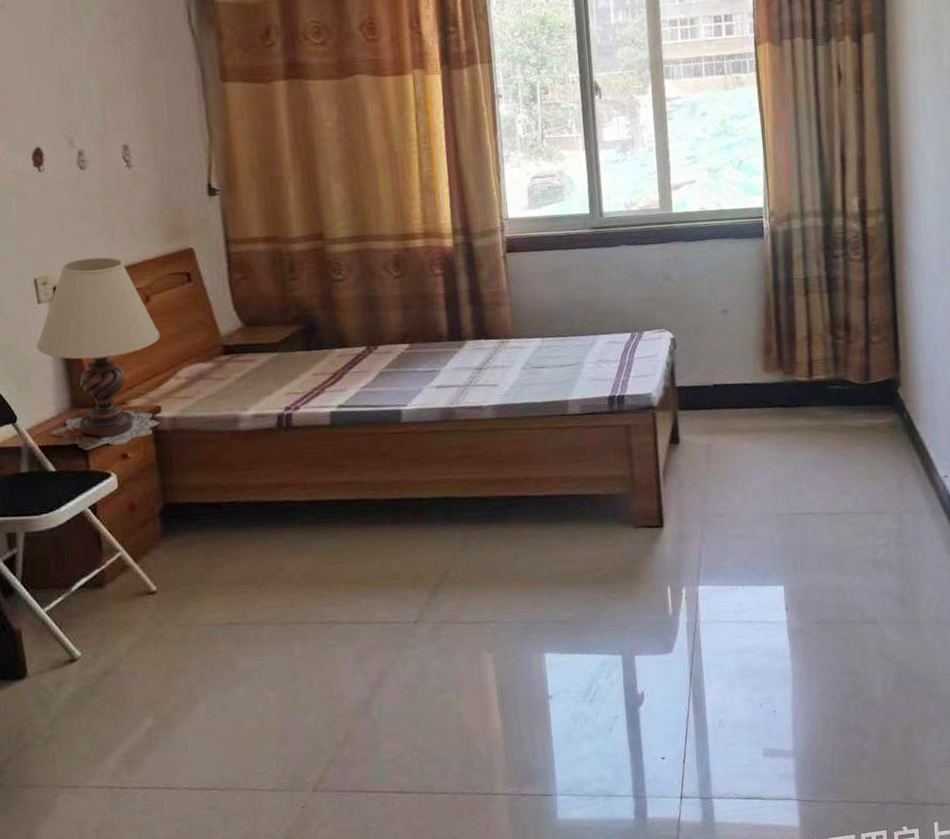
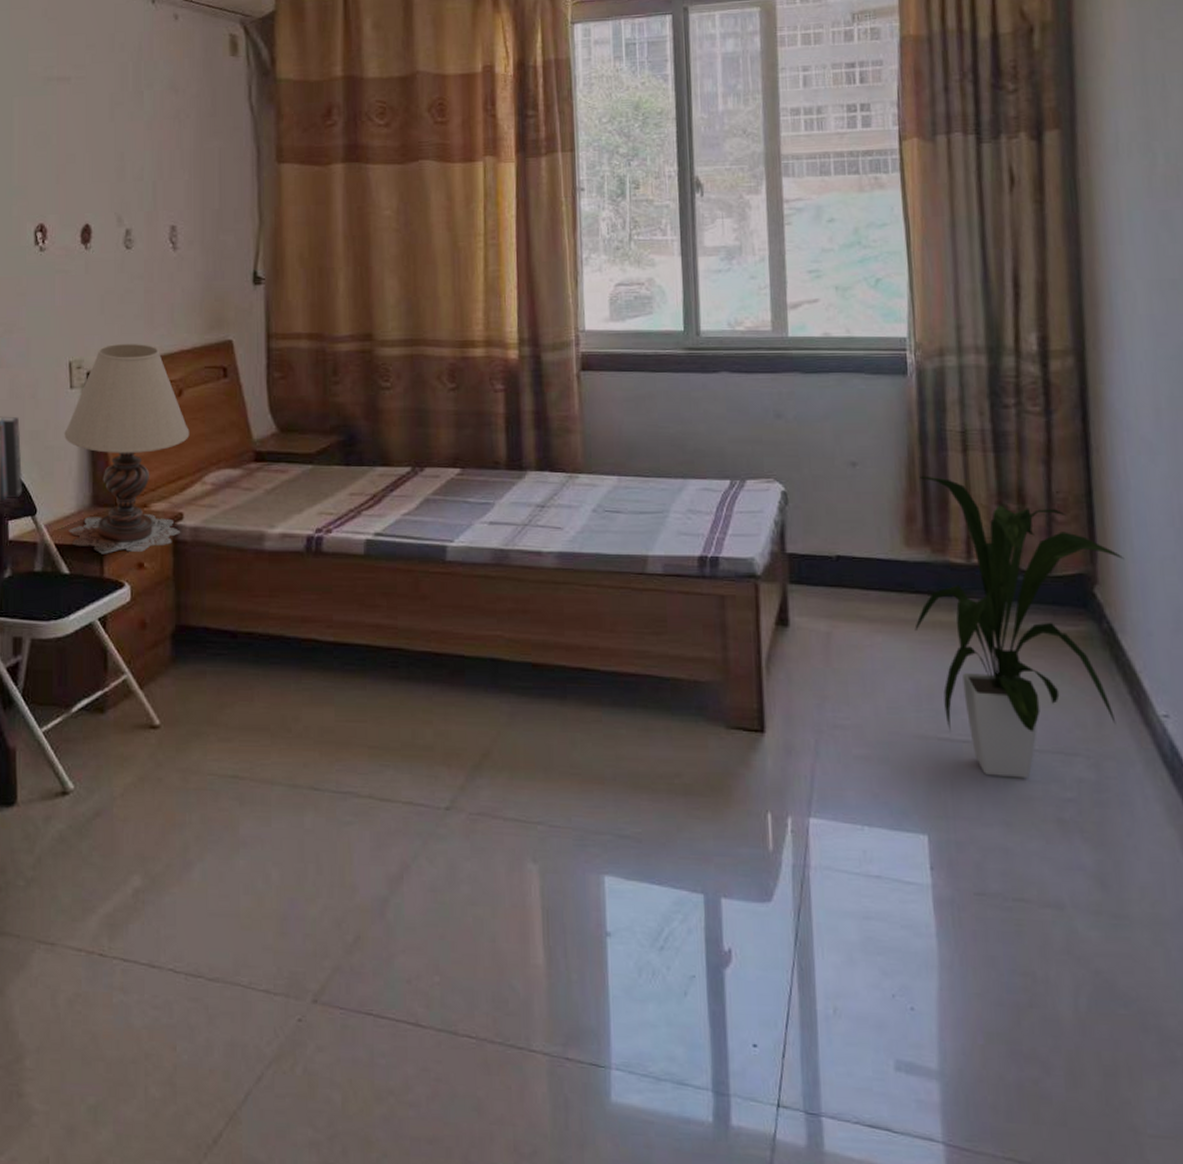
house plant: none [772,315,919,537] -> present [914,476,1125,779]

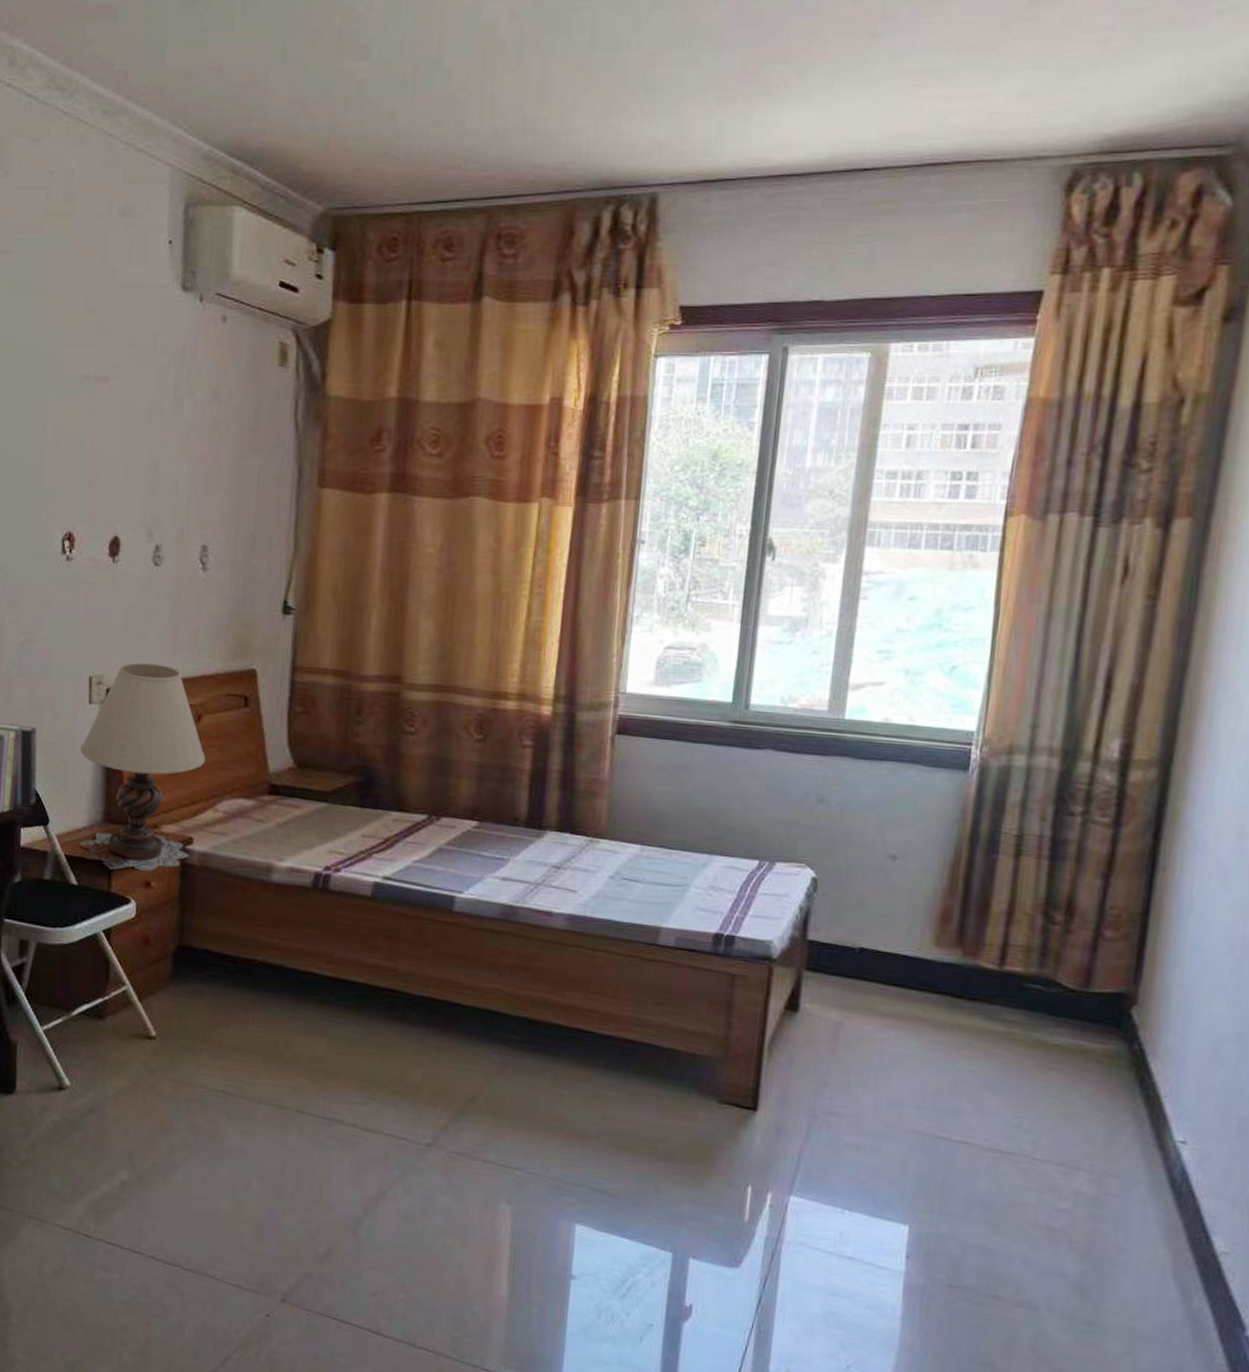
house plant: present [914,476,1125,779] -> none [930,876,1172,1185]

